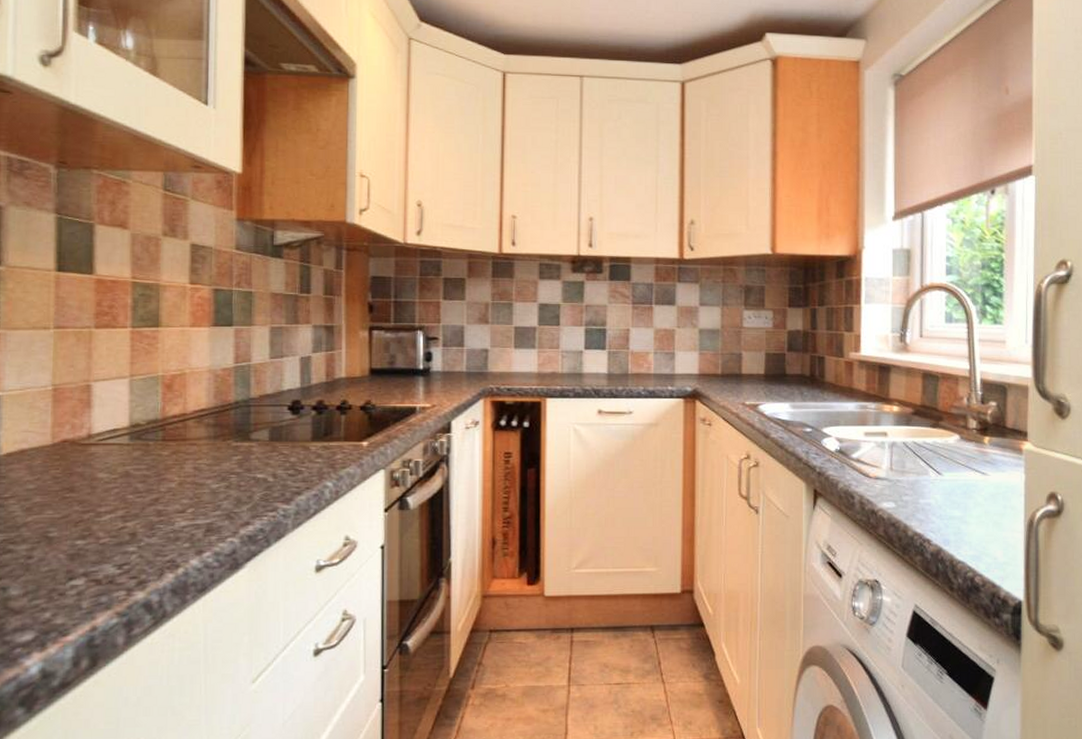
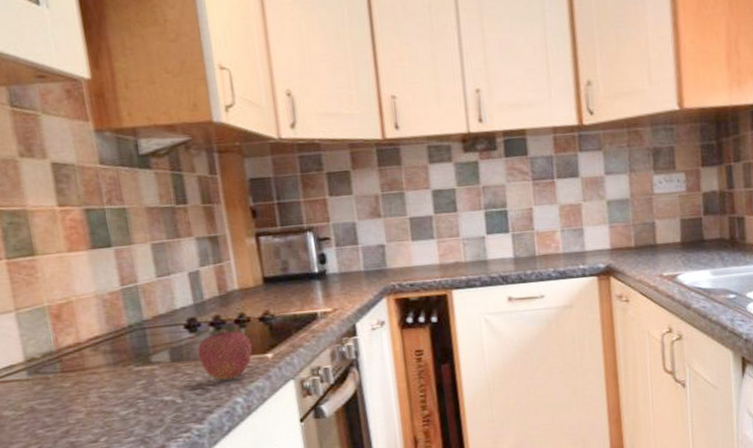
fruit: none [297,413,350,464] -> present [197,328,253,381]

